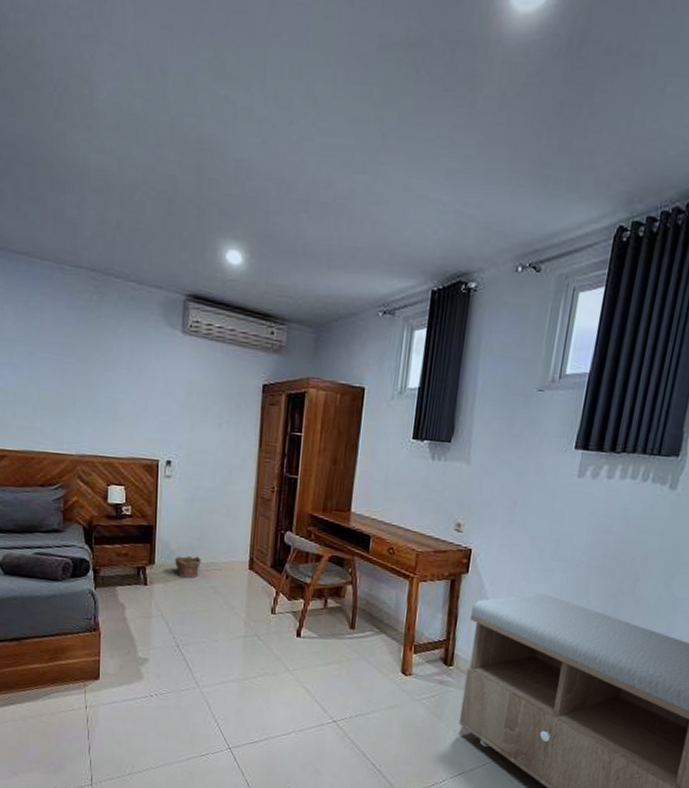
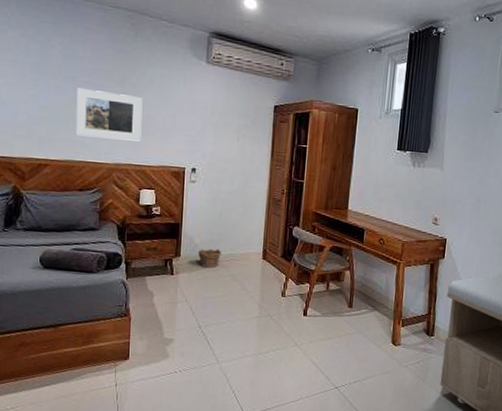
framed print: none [34,365,109,429] -> present [75,87,143,142]

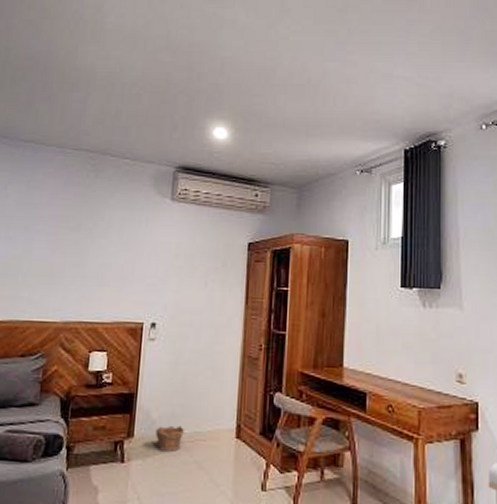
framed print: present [75,87,143,142] -> none [22,237,99,294]

